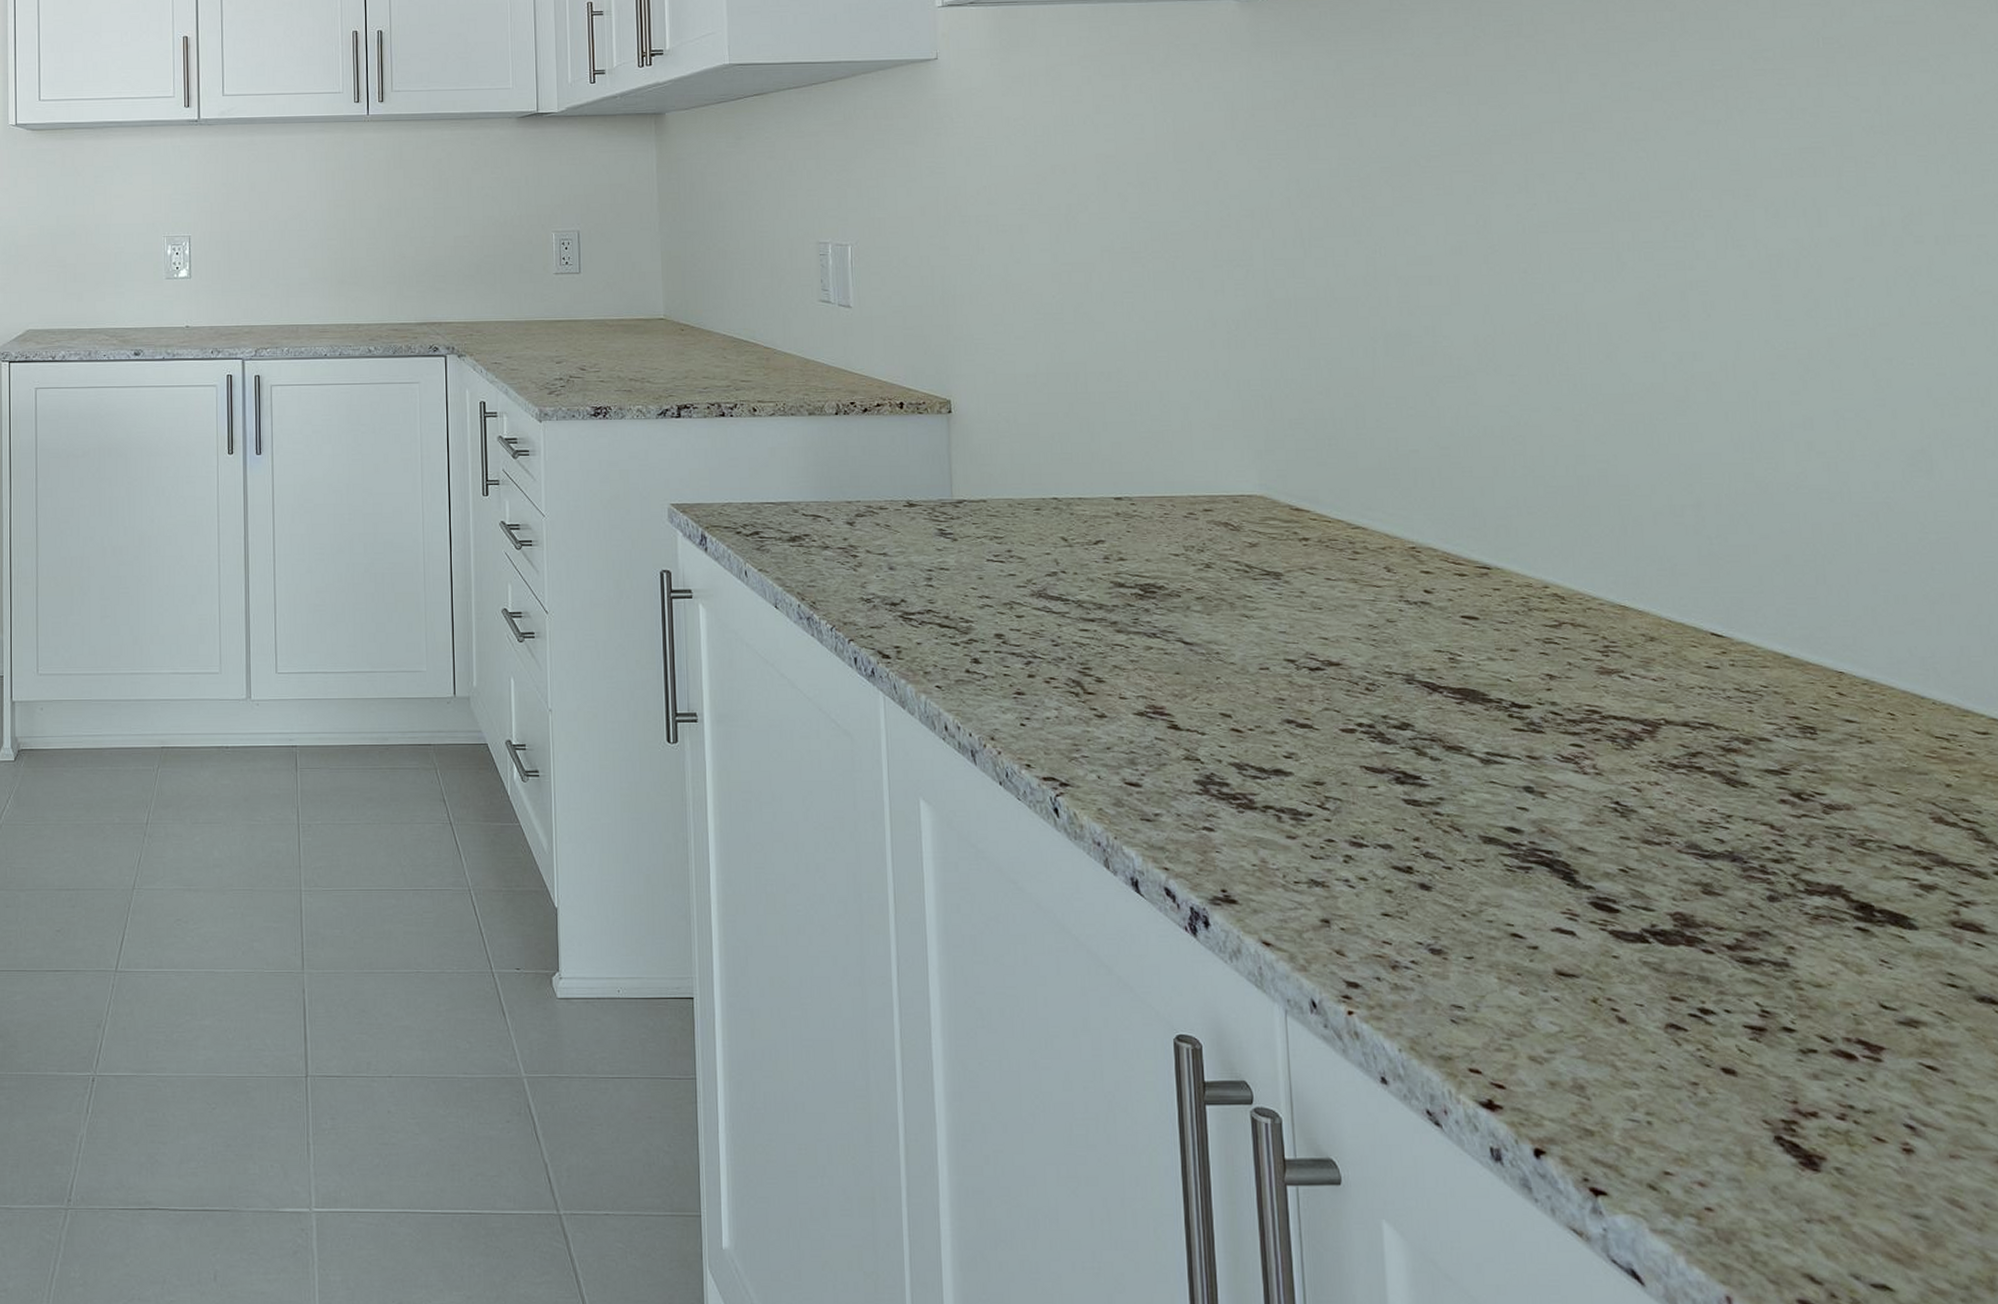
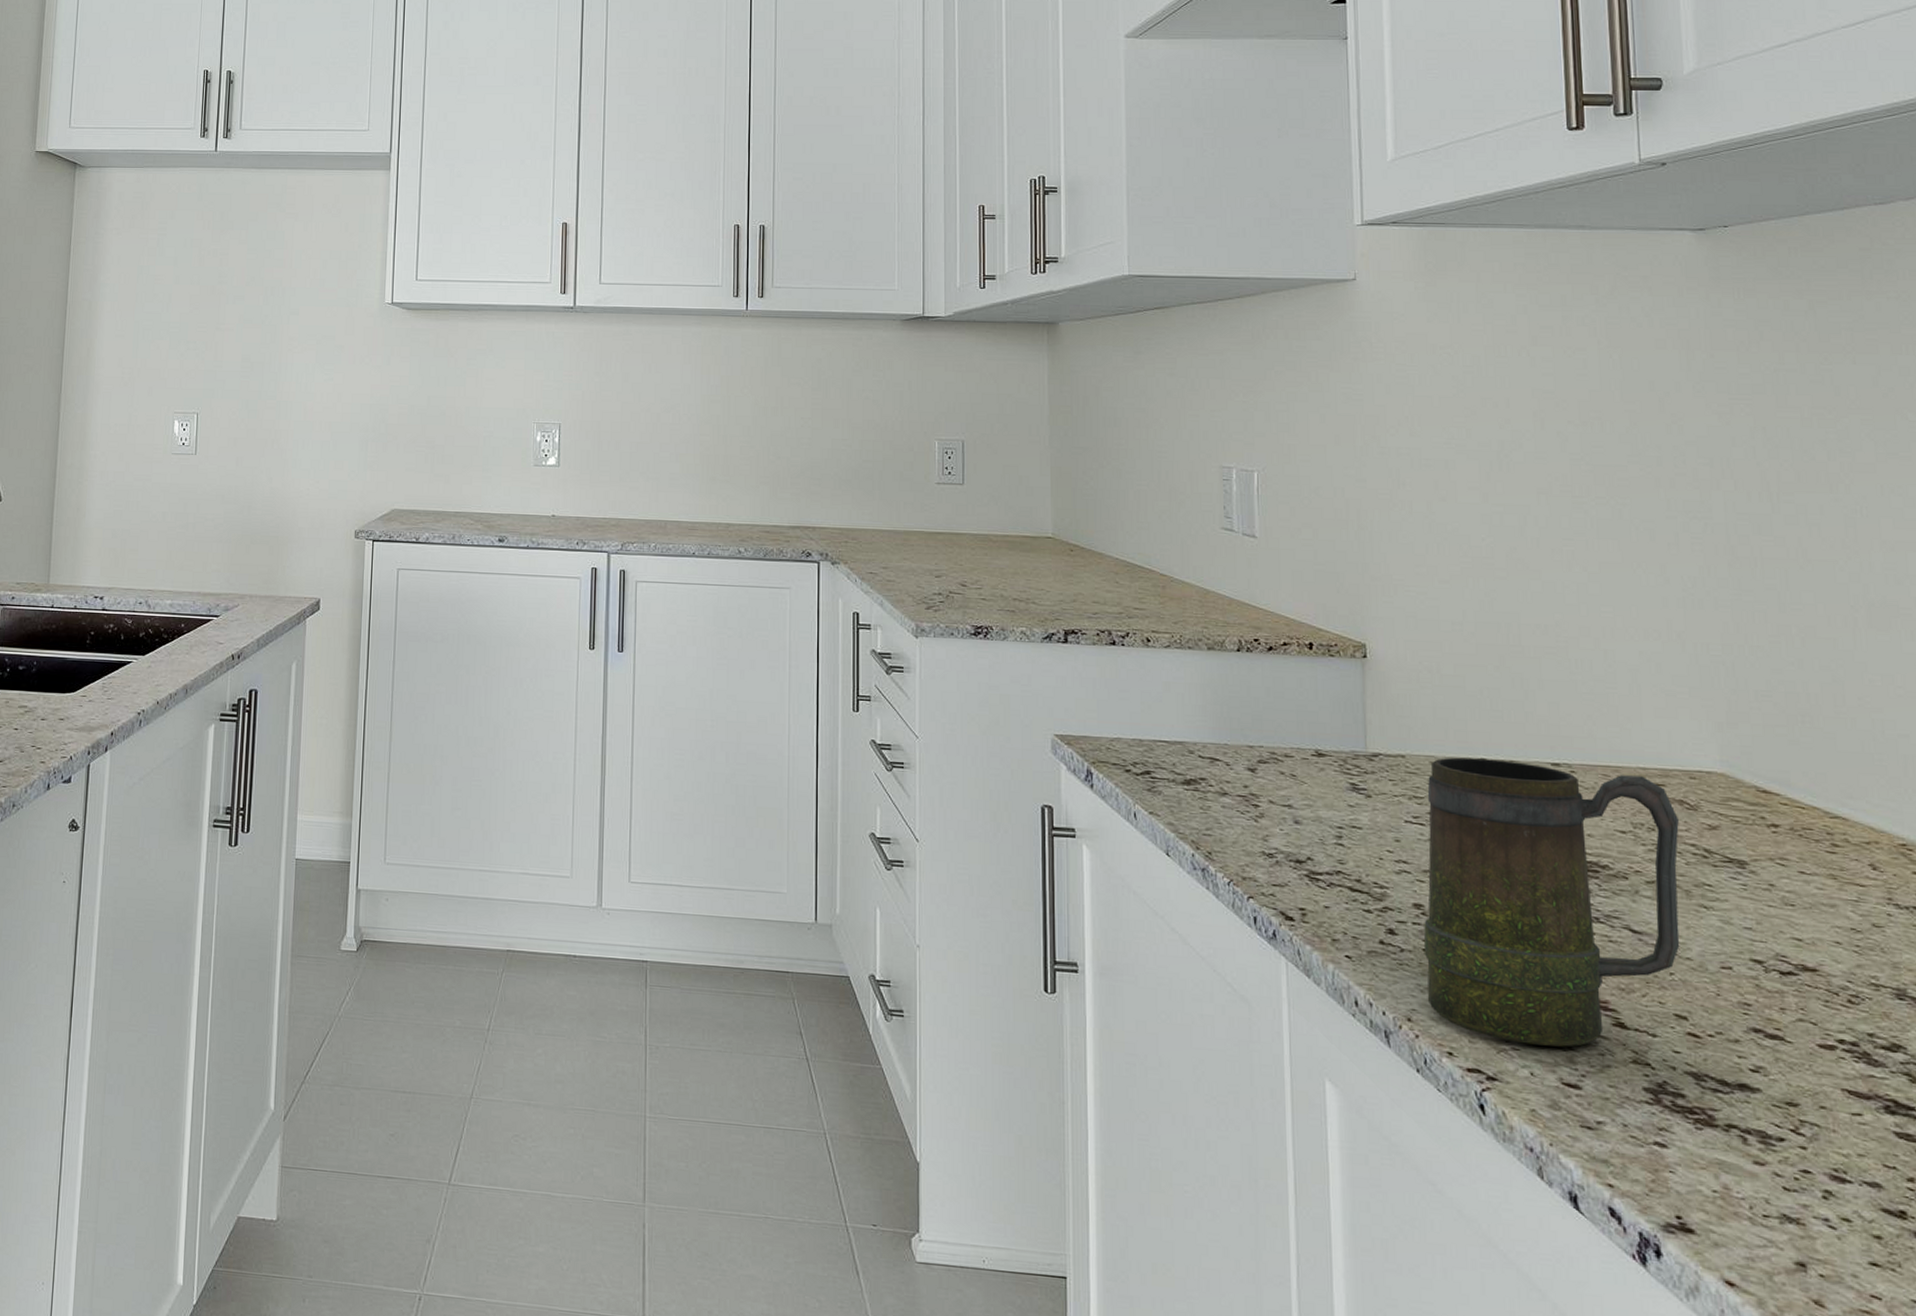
mug: none [1004,498,1225,751] -> present [1423,757,1680,1047]

